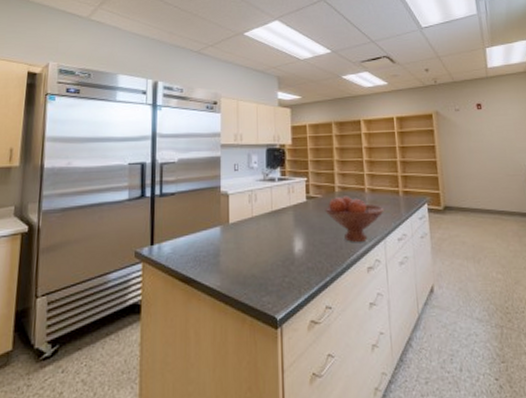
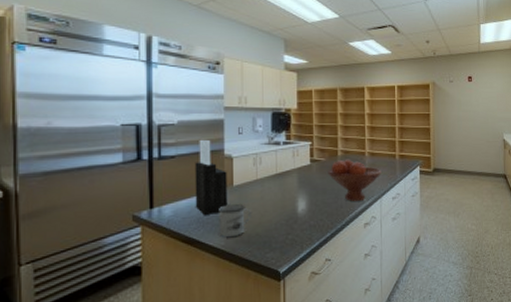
knife block: none [192,176,224,253] -> present [195,139,228,215]
mug: none [215,243,247,277] -> present [219,204,251,237]

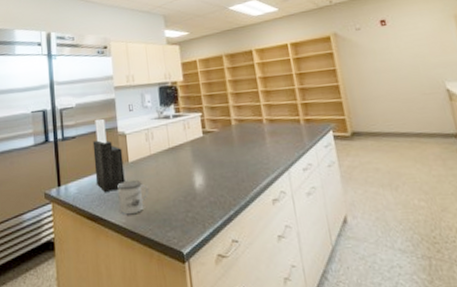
fruit bowl: present [327,159,382,201] -> none [222,128,286,175]

